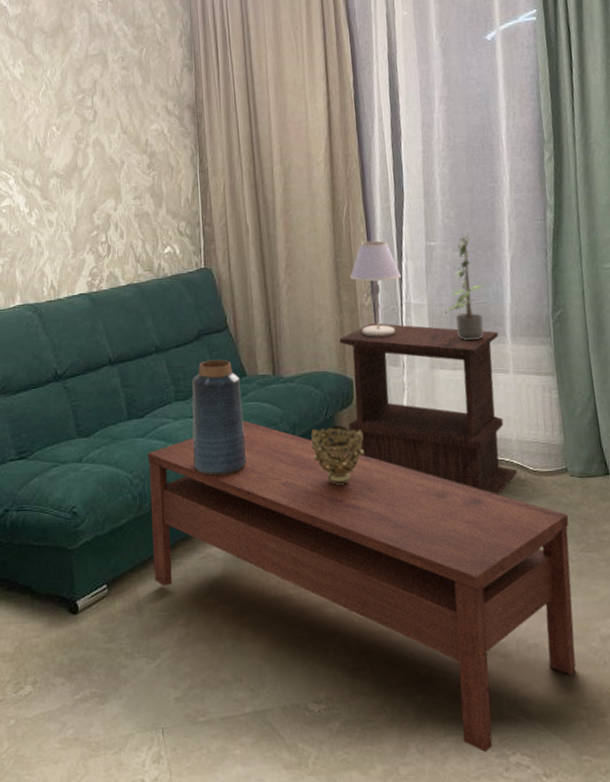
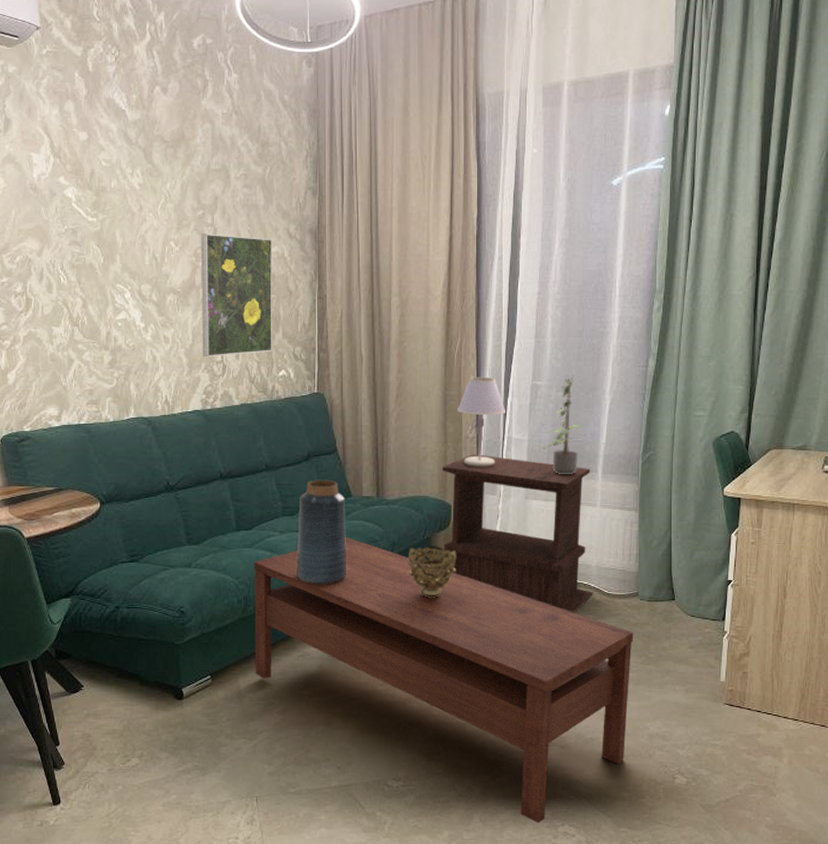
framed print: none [82,116,157,238] -> present [201,233,273,357]

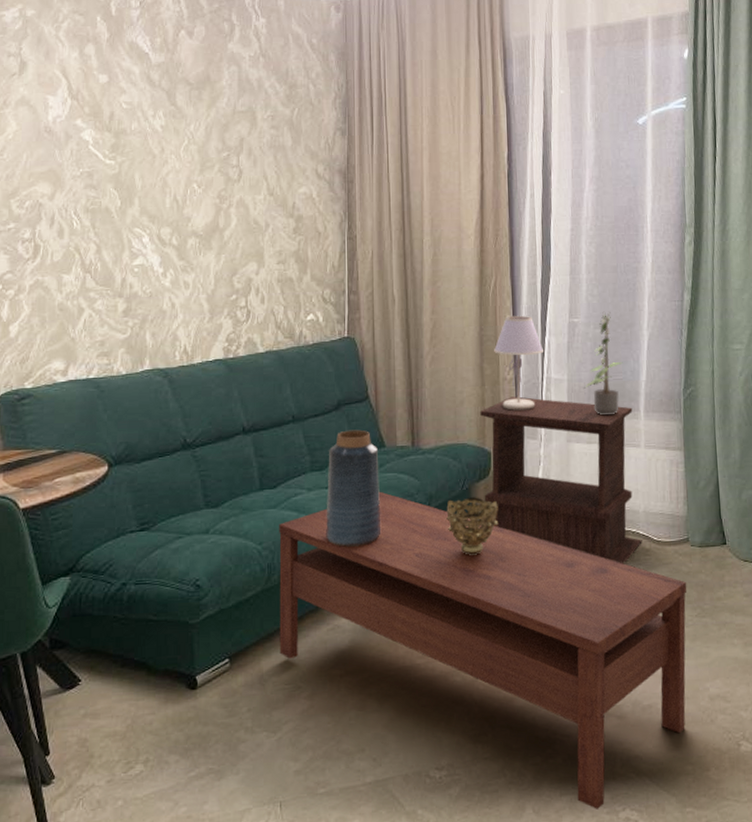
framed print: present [201,233,273,357] -> none [225,175,301,302]

